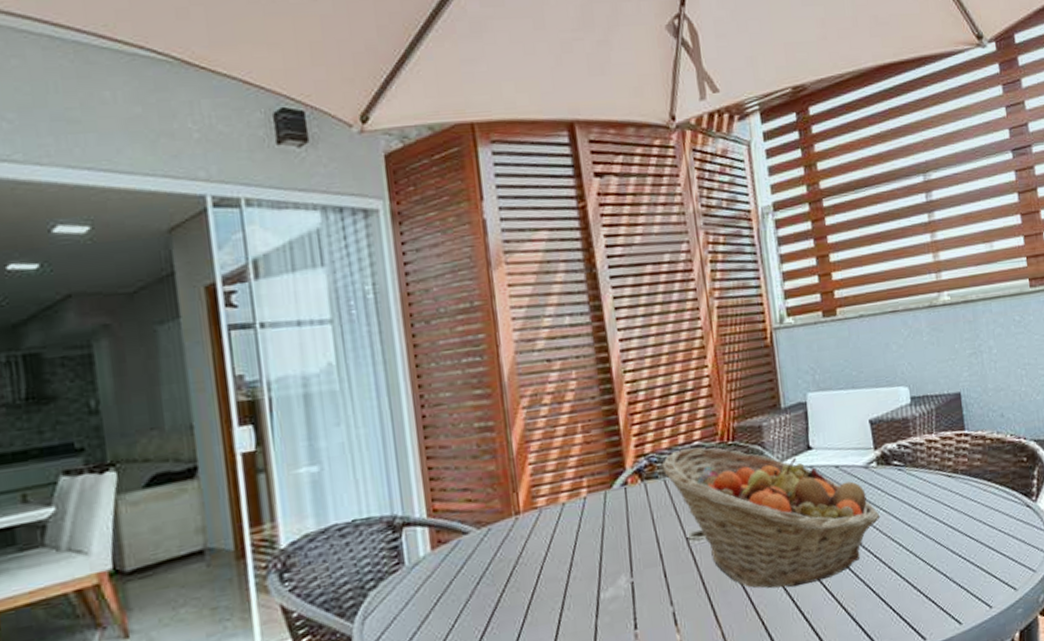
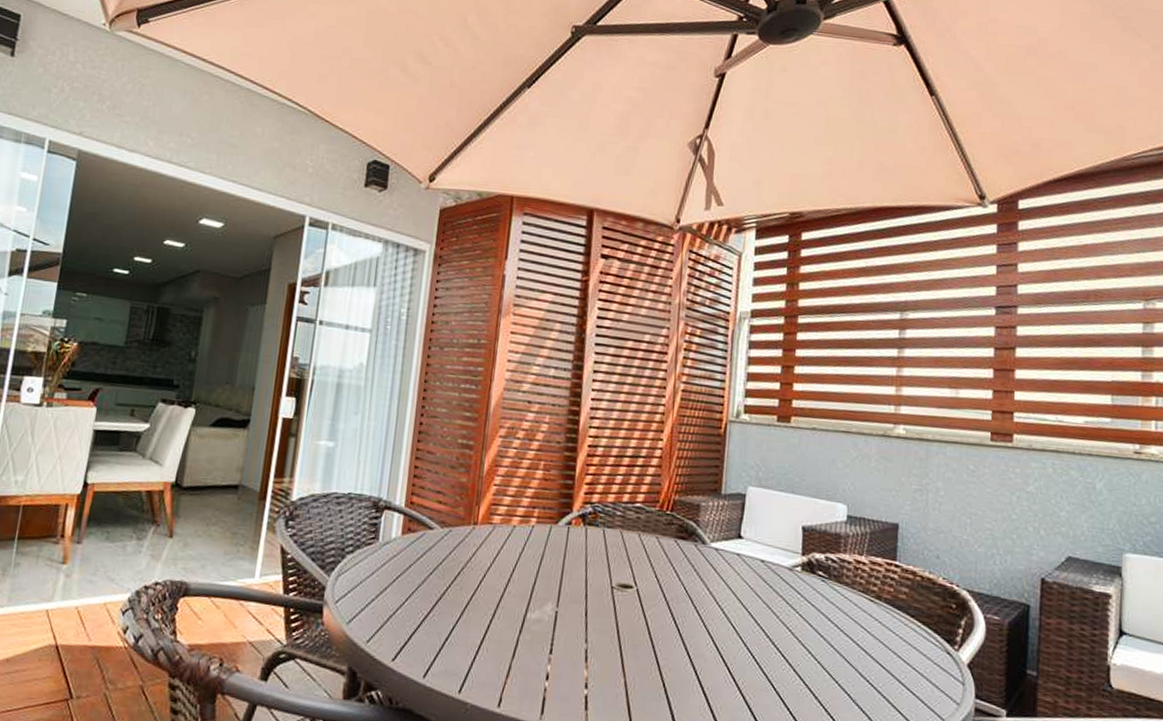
fruit basket: present [661,447,881,589] -> none [604,506,795,663]

